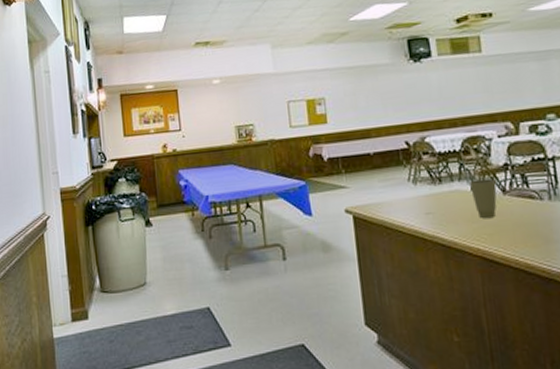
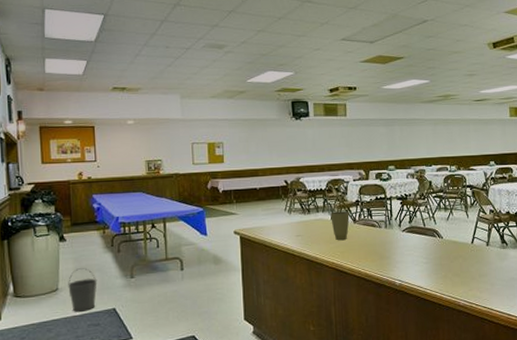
bucket: none [156,258,188,311] -> present [68,268,97,312]

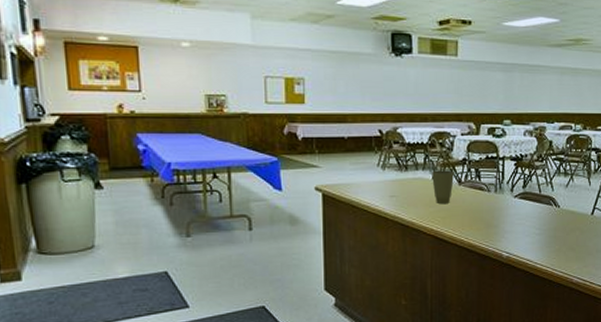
bucket: present [68,268,97,312] -> none [107,222,145,274]

